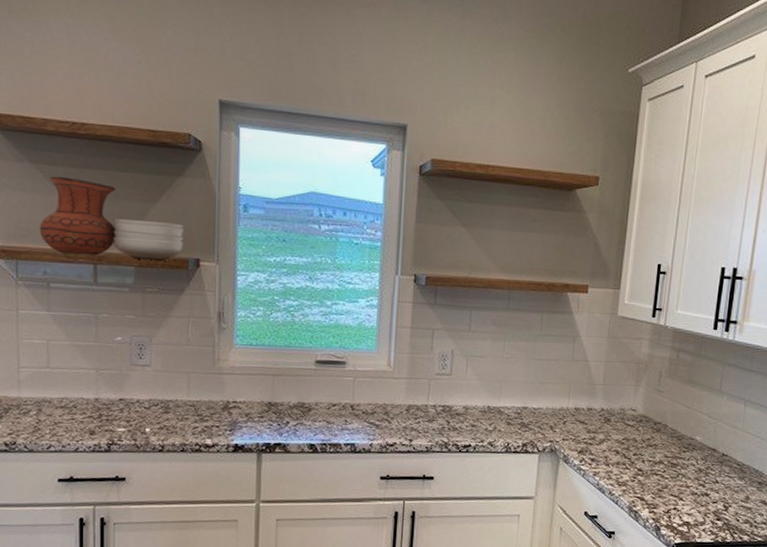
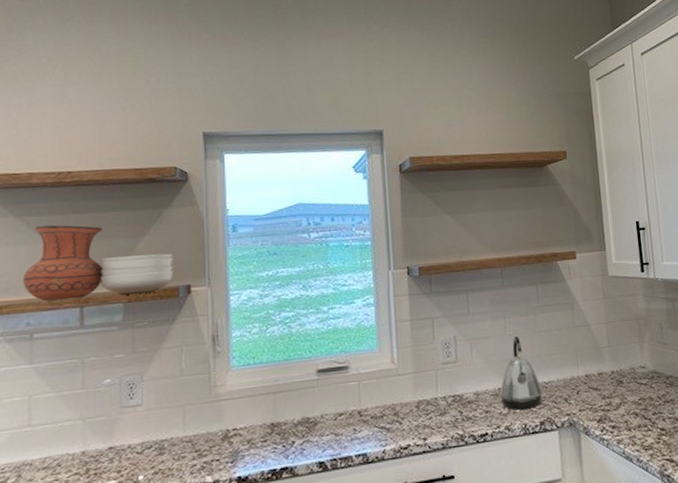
kettle: none [487,360,531,430] -> present [499,336,543,410]

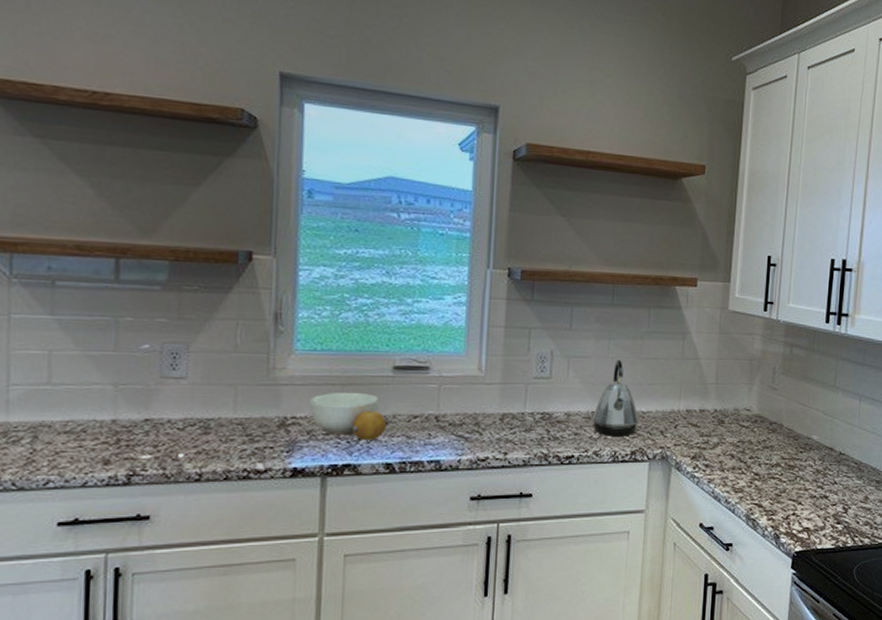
ceramic pot: present [22,224,103,301] -> none [43,153,148,248]
bowl: present [100,253,175,295] -> none [141,204,235,254]
bowl: none [248,397,308,441] -> present [309,391,380,435]
fruit: none [286,413,315,443] -> present [352,411,386,440]

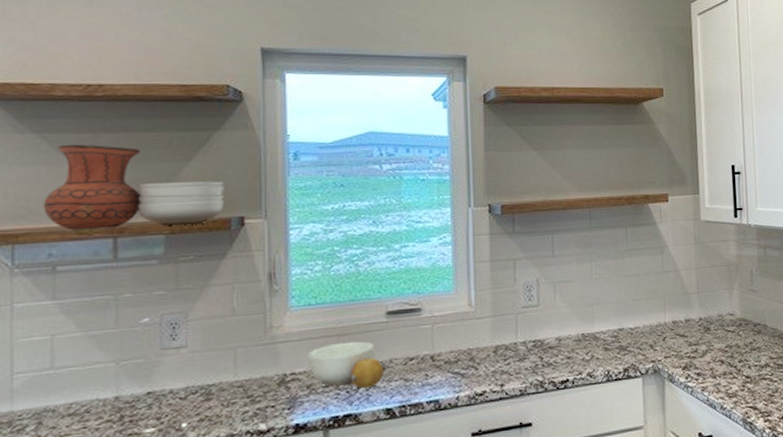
ceramic pot: none [43,153,148,248] -> present [43,144,141,230]
bowl: none [141,204,235,254] -> present [137,181,226,225]
kettle: present [591,360,639,437] -> none [582,280,628,357]

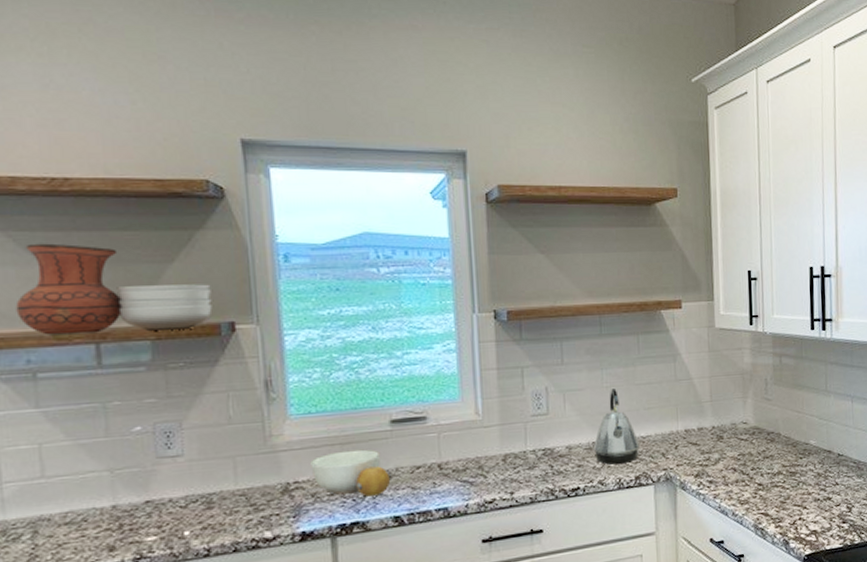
kettle: none [582,280,628,357] -> present [593,389,640,465]

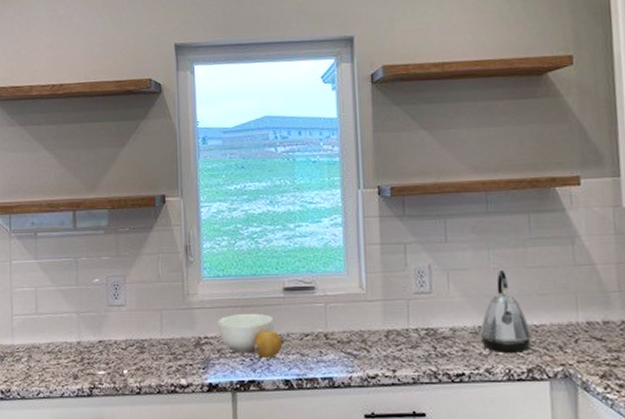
ceramic pot: present [15,243,122,335] -> none [27,133,91,204]
bowl: present [116,284,213,331] -> none [88,163,151,201]

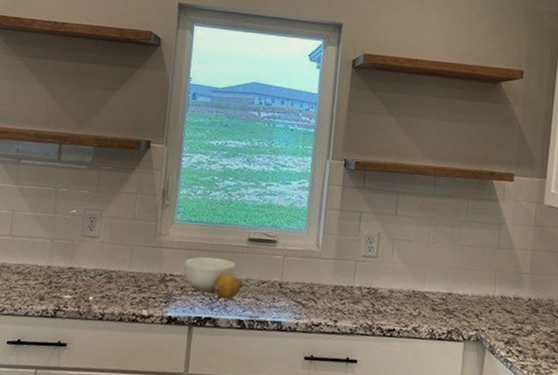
kettle: present [479,270,532,353] -> none [412,245,456,316]

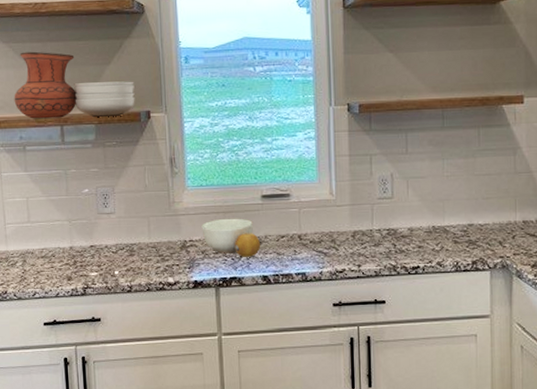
ceramic pot: none [17,67,85,136] -> present [14,51,77,119]
bowl: none [77,104,140,142] -> present [74,81,136,117]

